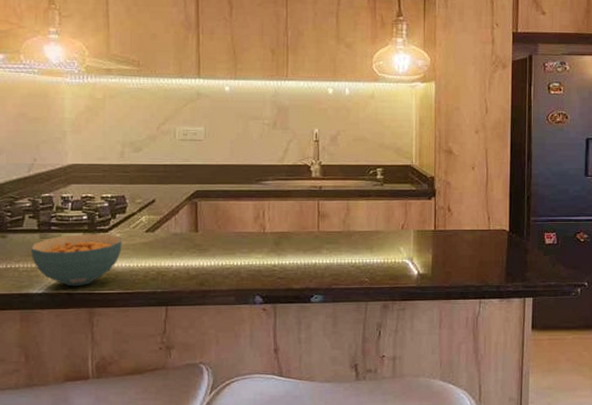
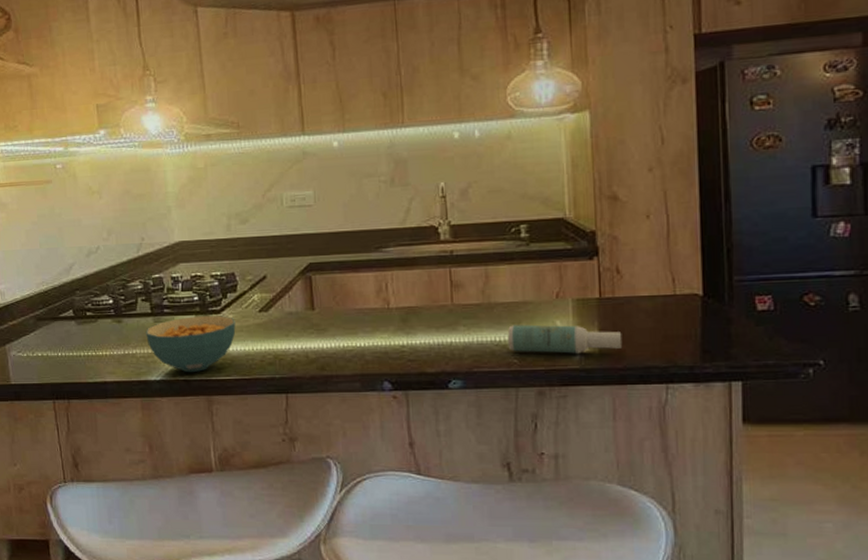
spray bottle: none [361,250,450,274] -> present [507,324,623,354]

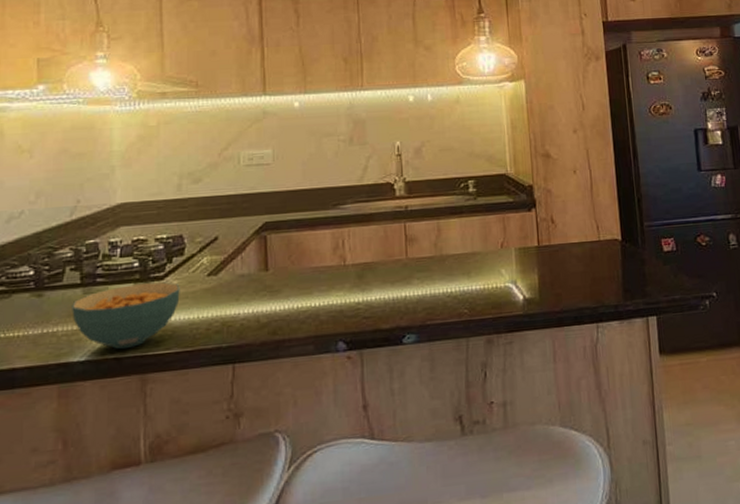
spray bottle: present [507,324,623,354] -> none [458,273,559,302]

